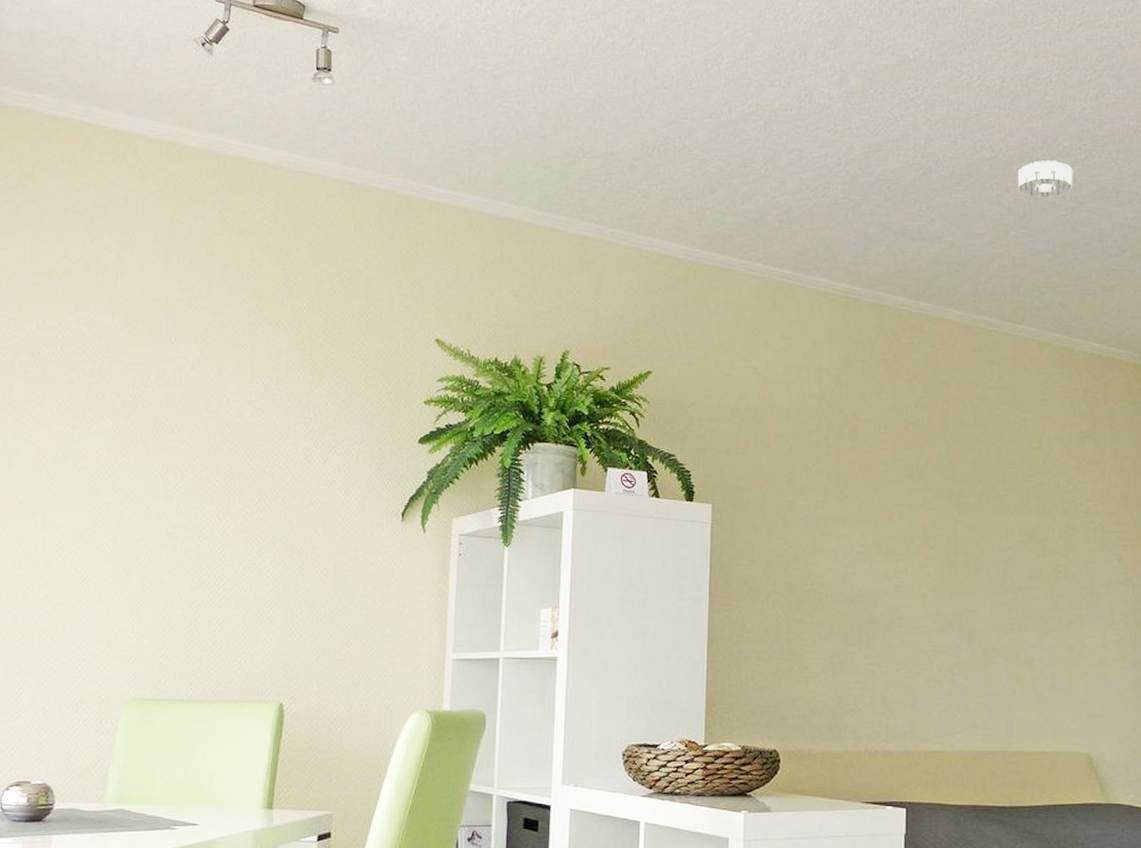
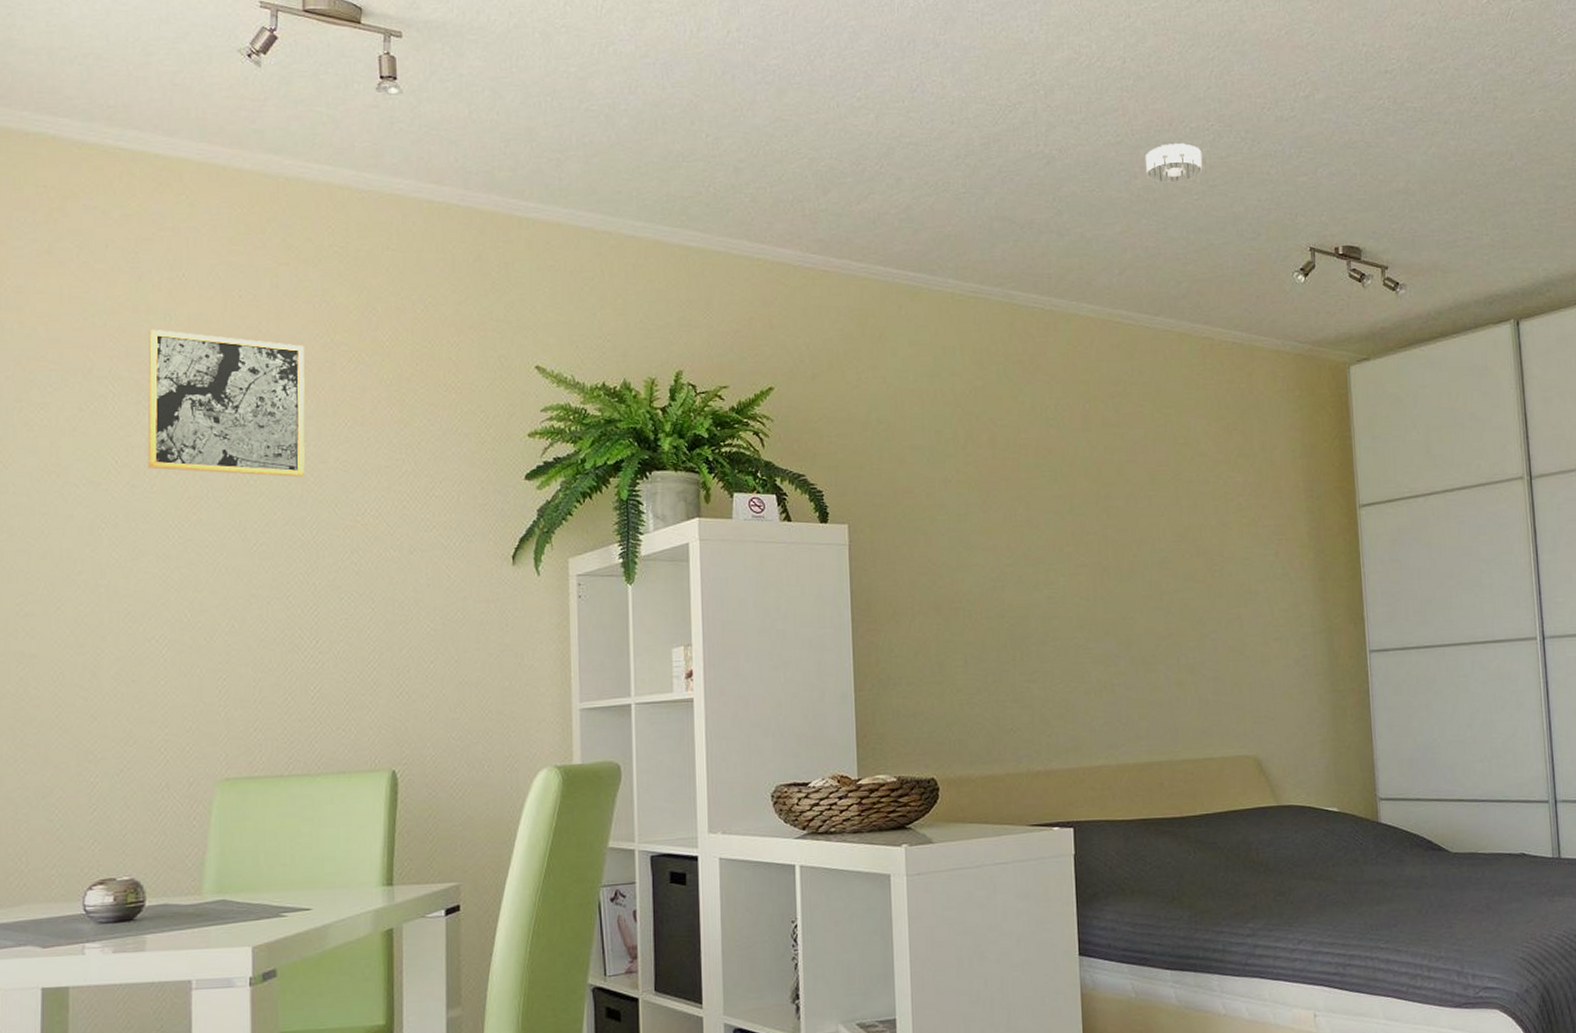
wall art: none [87,286,231,429] -> present [147,329,305,478]

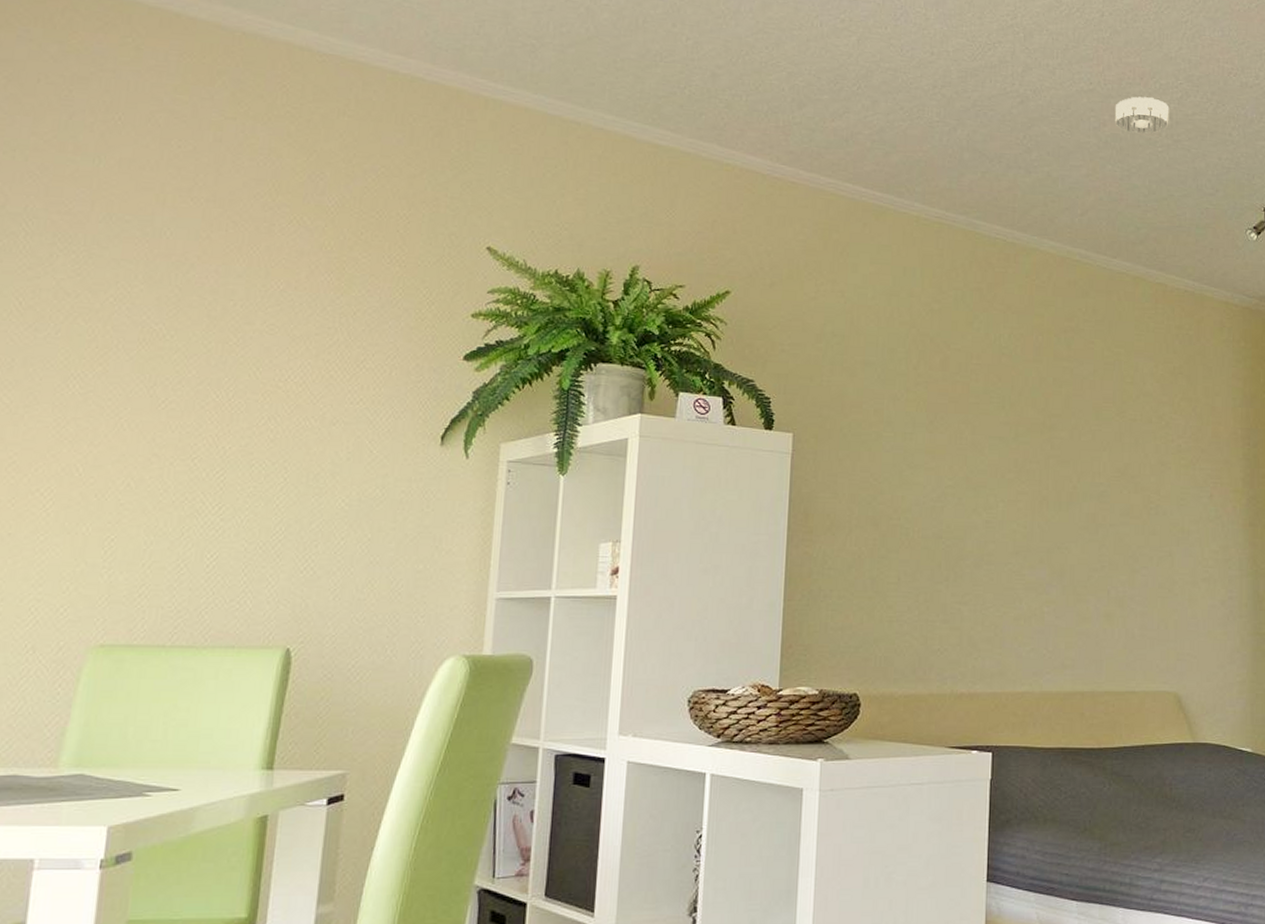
wall art: present [147,329,305,478] -> none [54,169,242,337]

